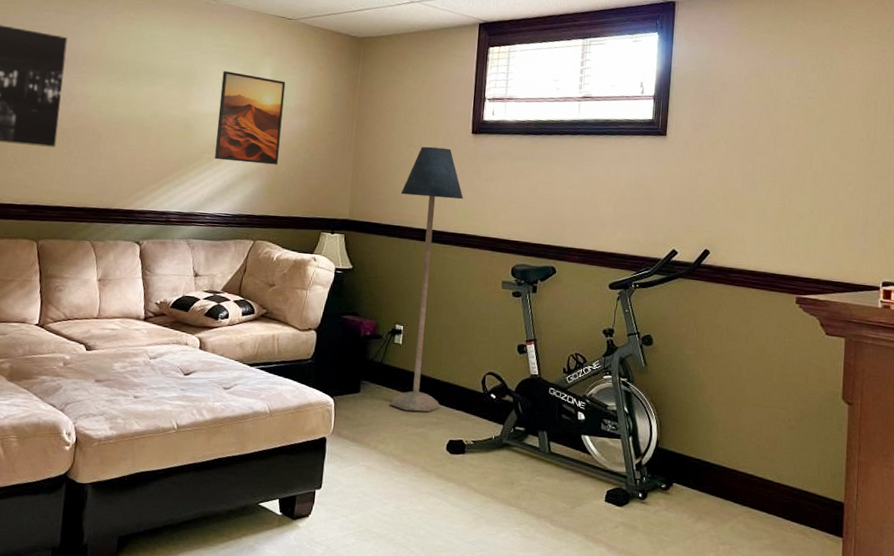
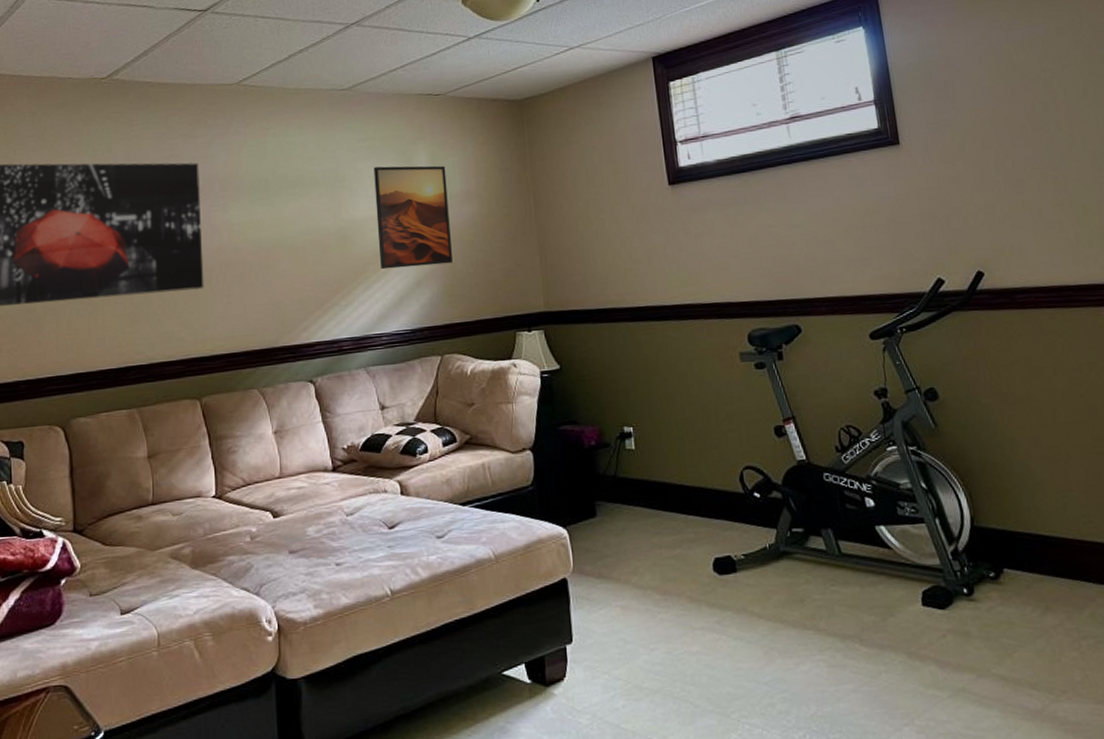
floor lamp: present [390,146,464,412] -> none [599,207,697,530]

